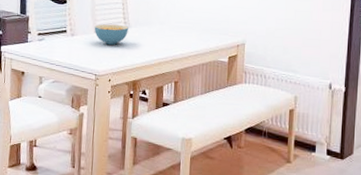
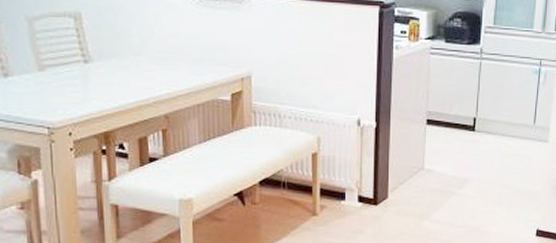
cereal bowl: present [94,24,129,45] -> none [37,58,89,86]

